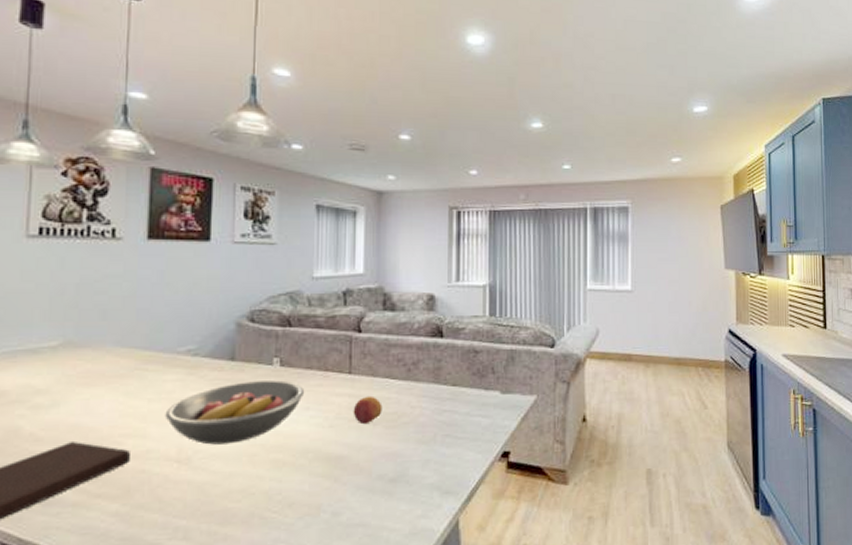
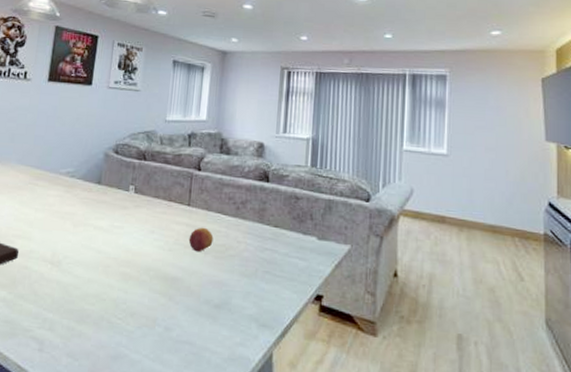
fruit bowl: present [165,380,305,445] -> none [46,203,152,254]

